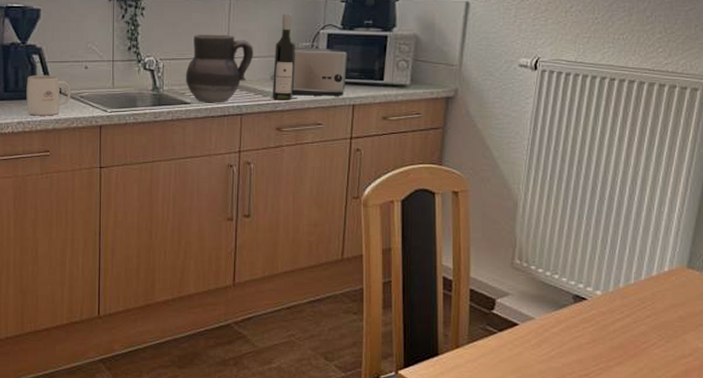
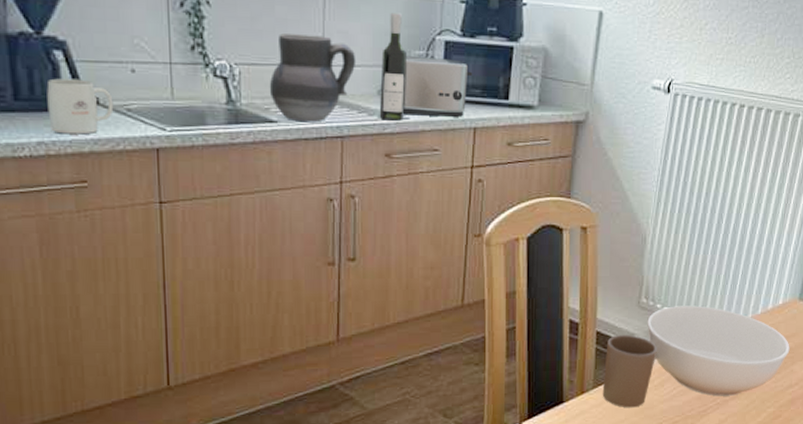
mug: none [477,293,533,366] -> present [602,334,657,408]
bowl: none [521,268,680,362] -> present [647,305,790,396]

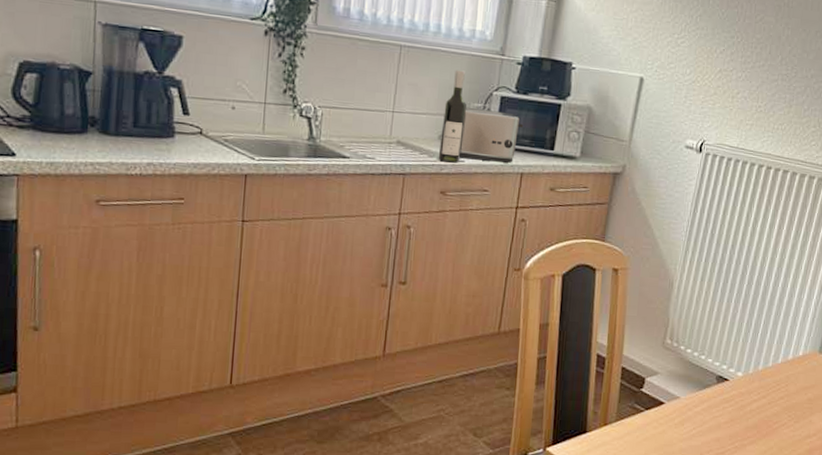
mug: present [46,78,114,135] -> none [159,110,214,159]
ceramic jug: present [269,34,356,123] -> none [345,83,423,160]
mug: present [602,334,657,408] -> none [624,371,679,444]
bowl: present [647,305,790,396] -> none [670,349,809,441]

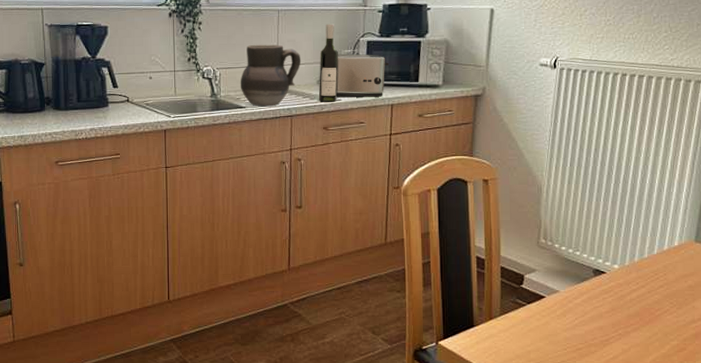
ceramic jug: none [345,83,423,160] -> present [240,44,301,107]

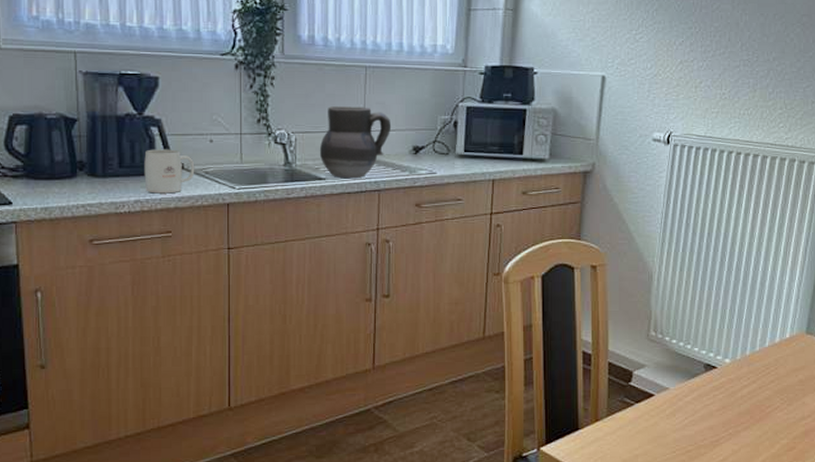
mug: none [97,85,138,123] -> present [144,149,195,194]
bottle: present [318,24,338,103] -> none [410,85,434,177]
toaster: present [335,53,389,98] -> none [430,120,491,172]

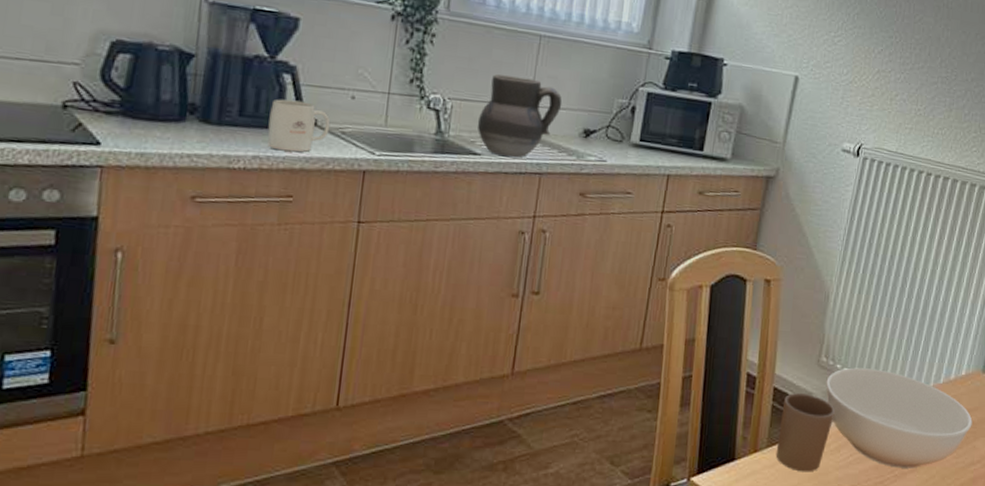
mug: none [616,365,667,436] -> present [775,392,835,472]
bowl: none [657,338,800,427] -> present [826,367,973,469]

